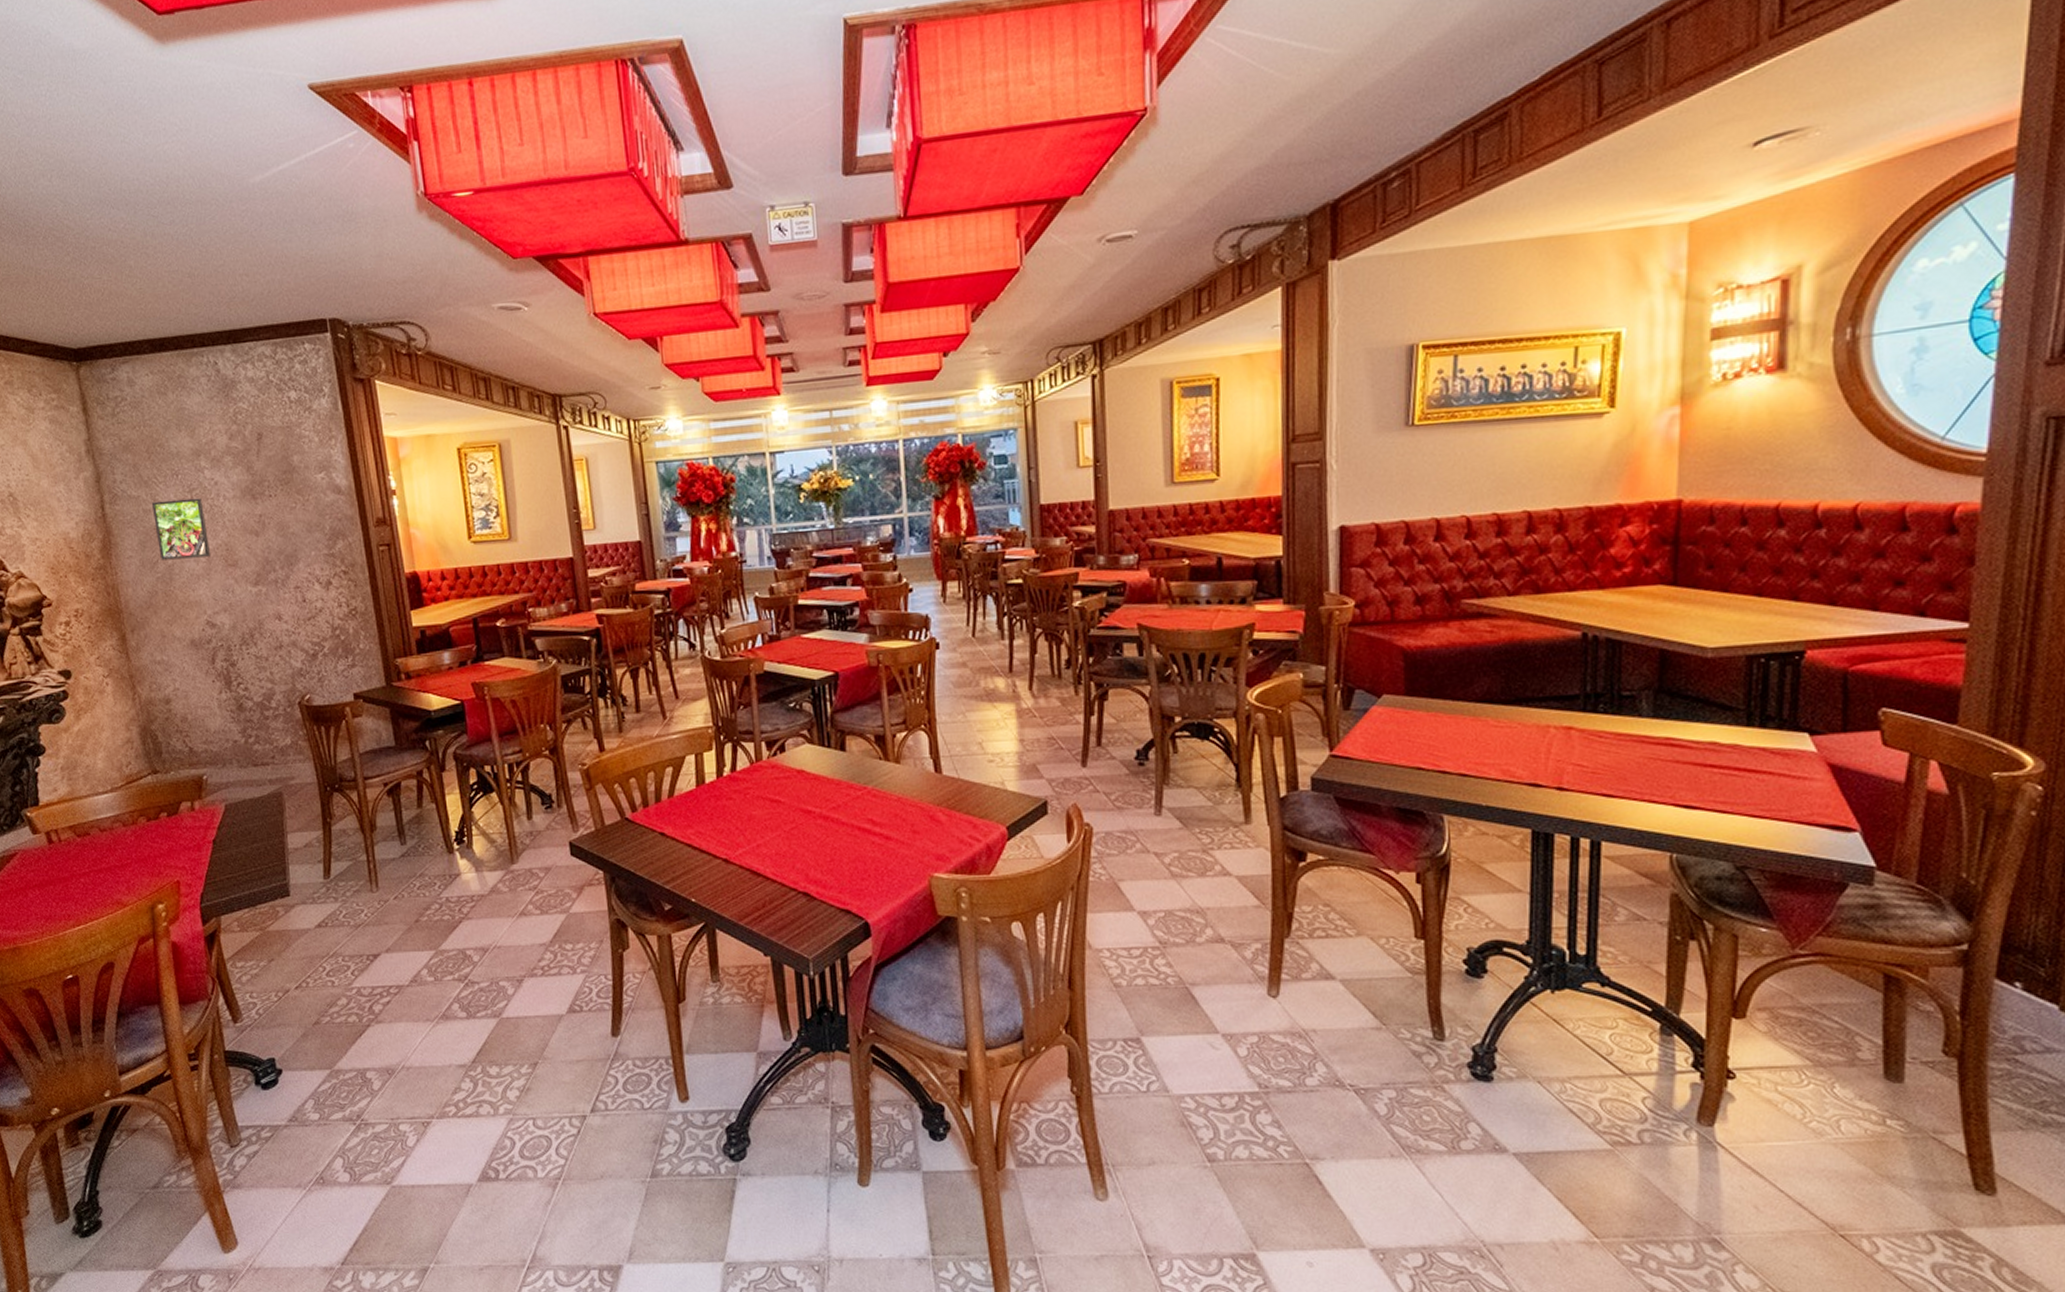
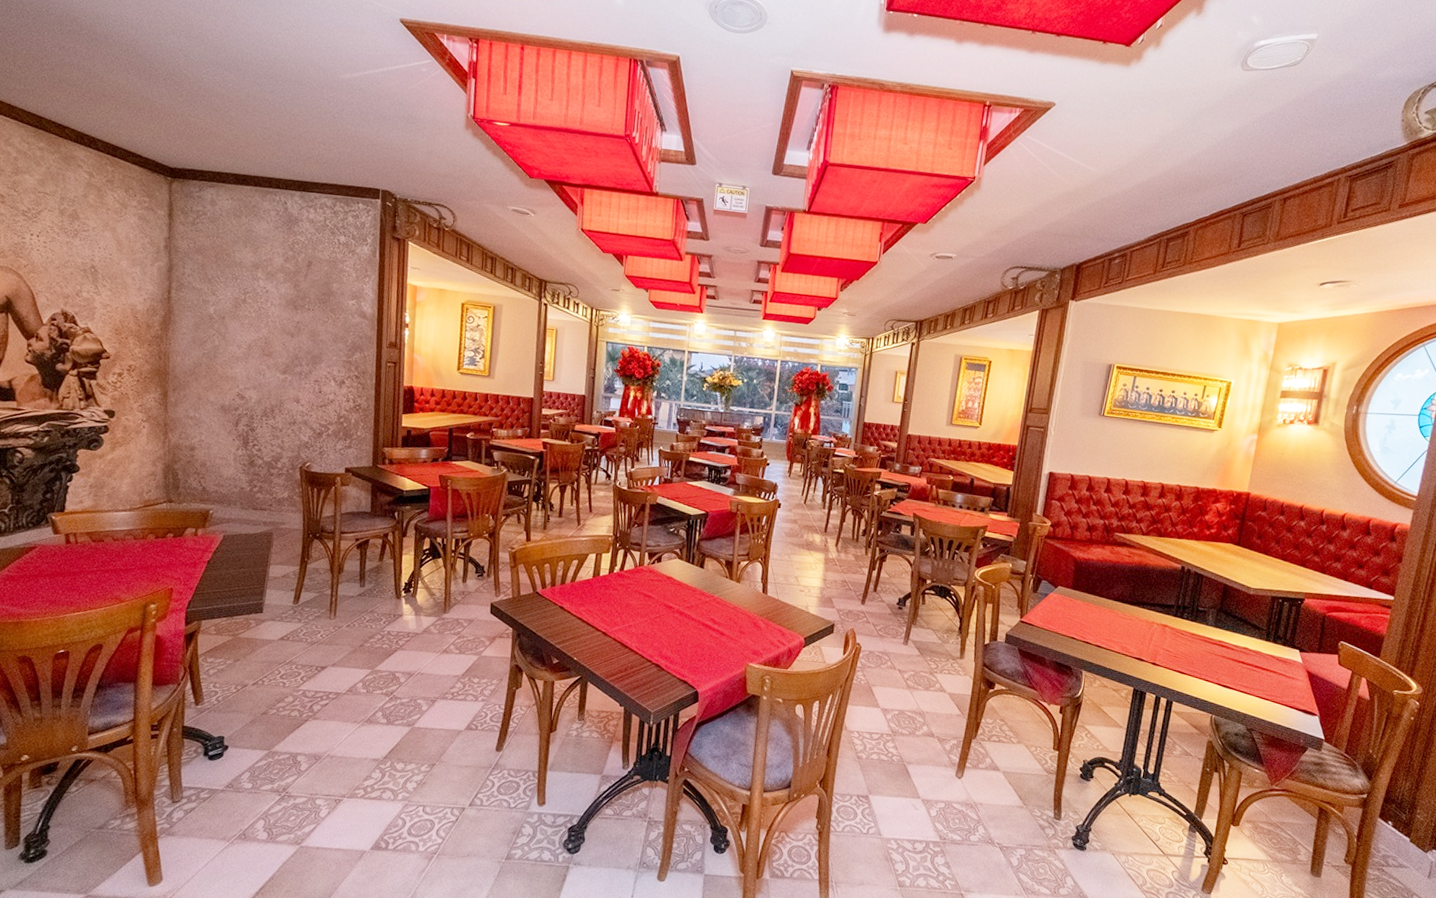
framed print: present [151,497,210,560] -> none [209,295,254,345]

